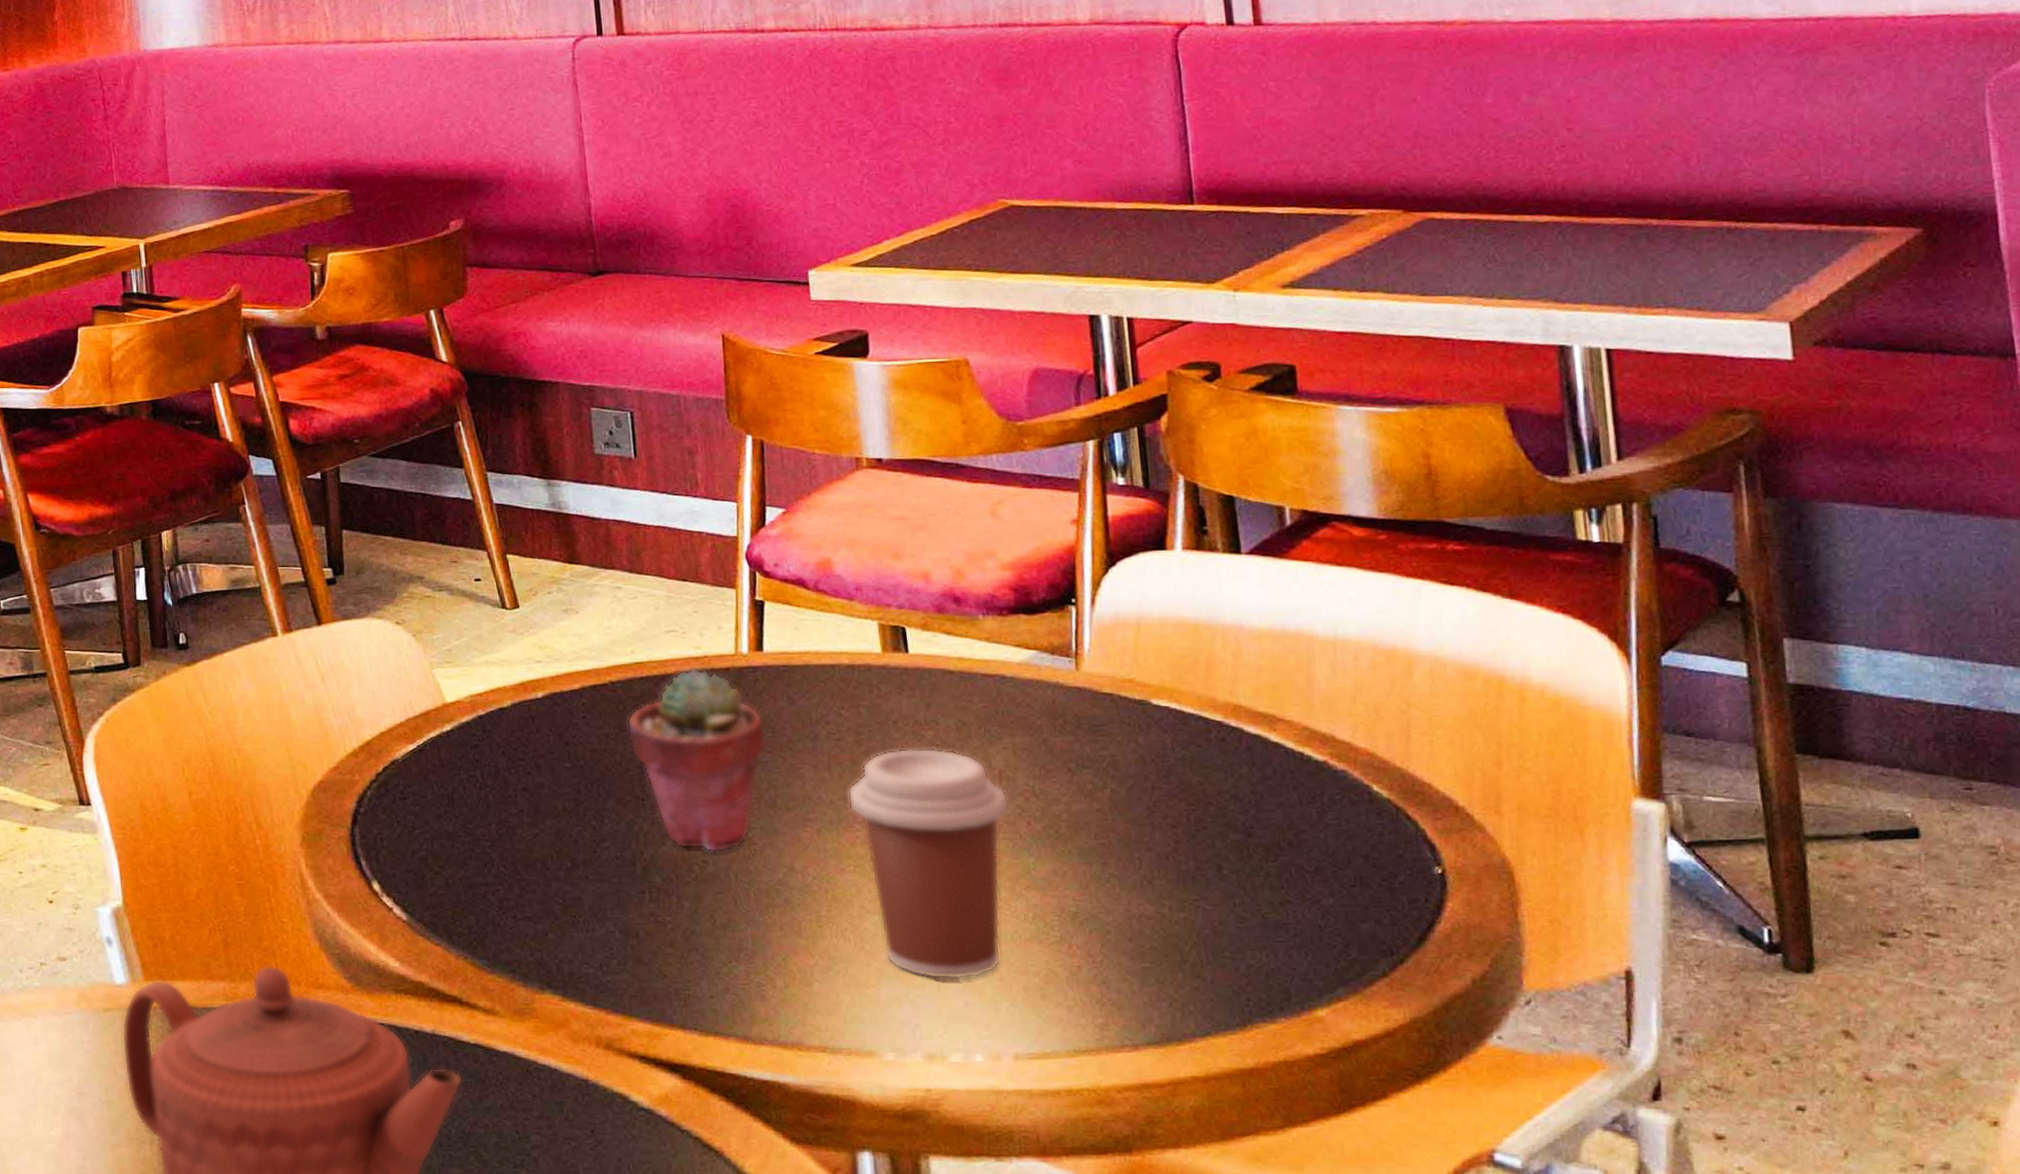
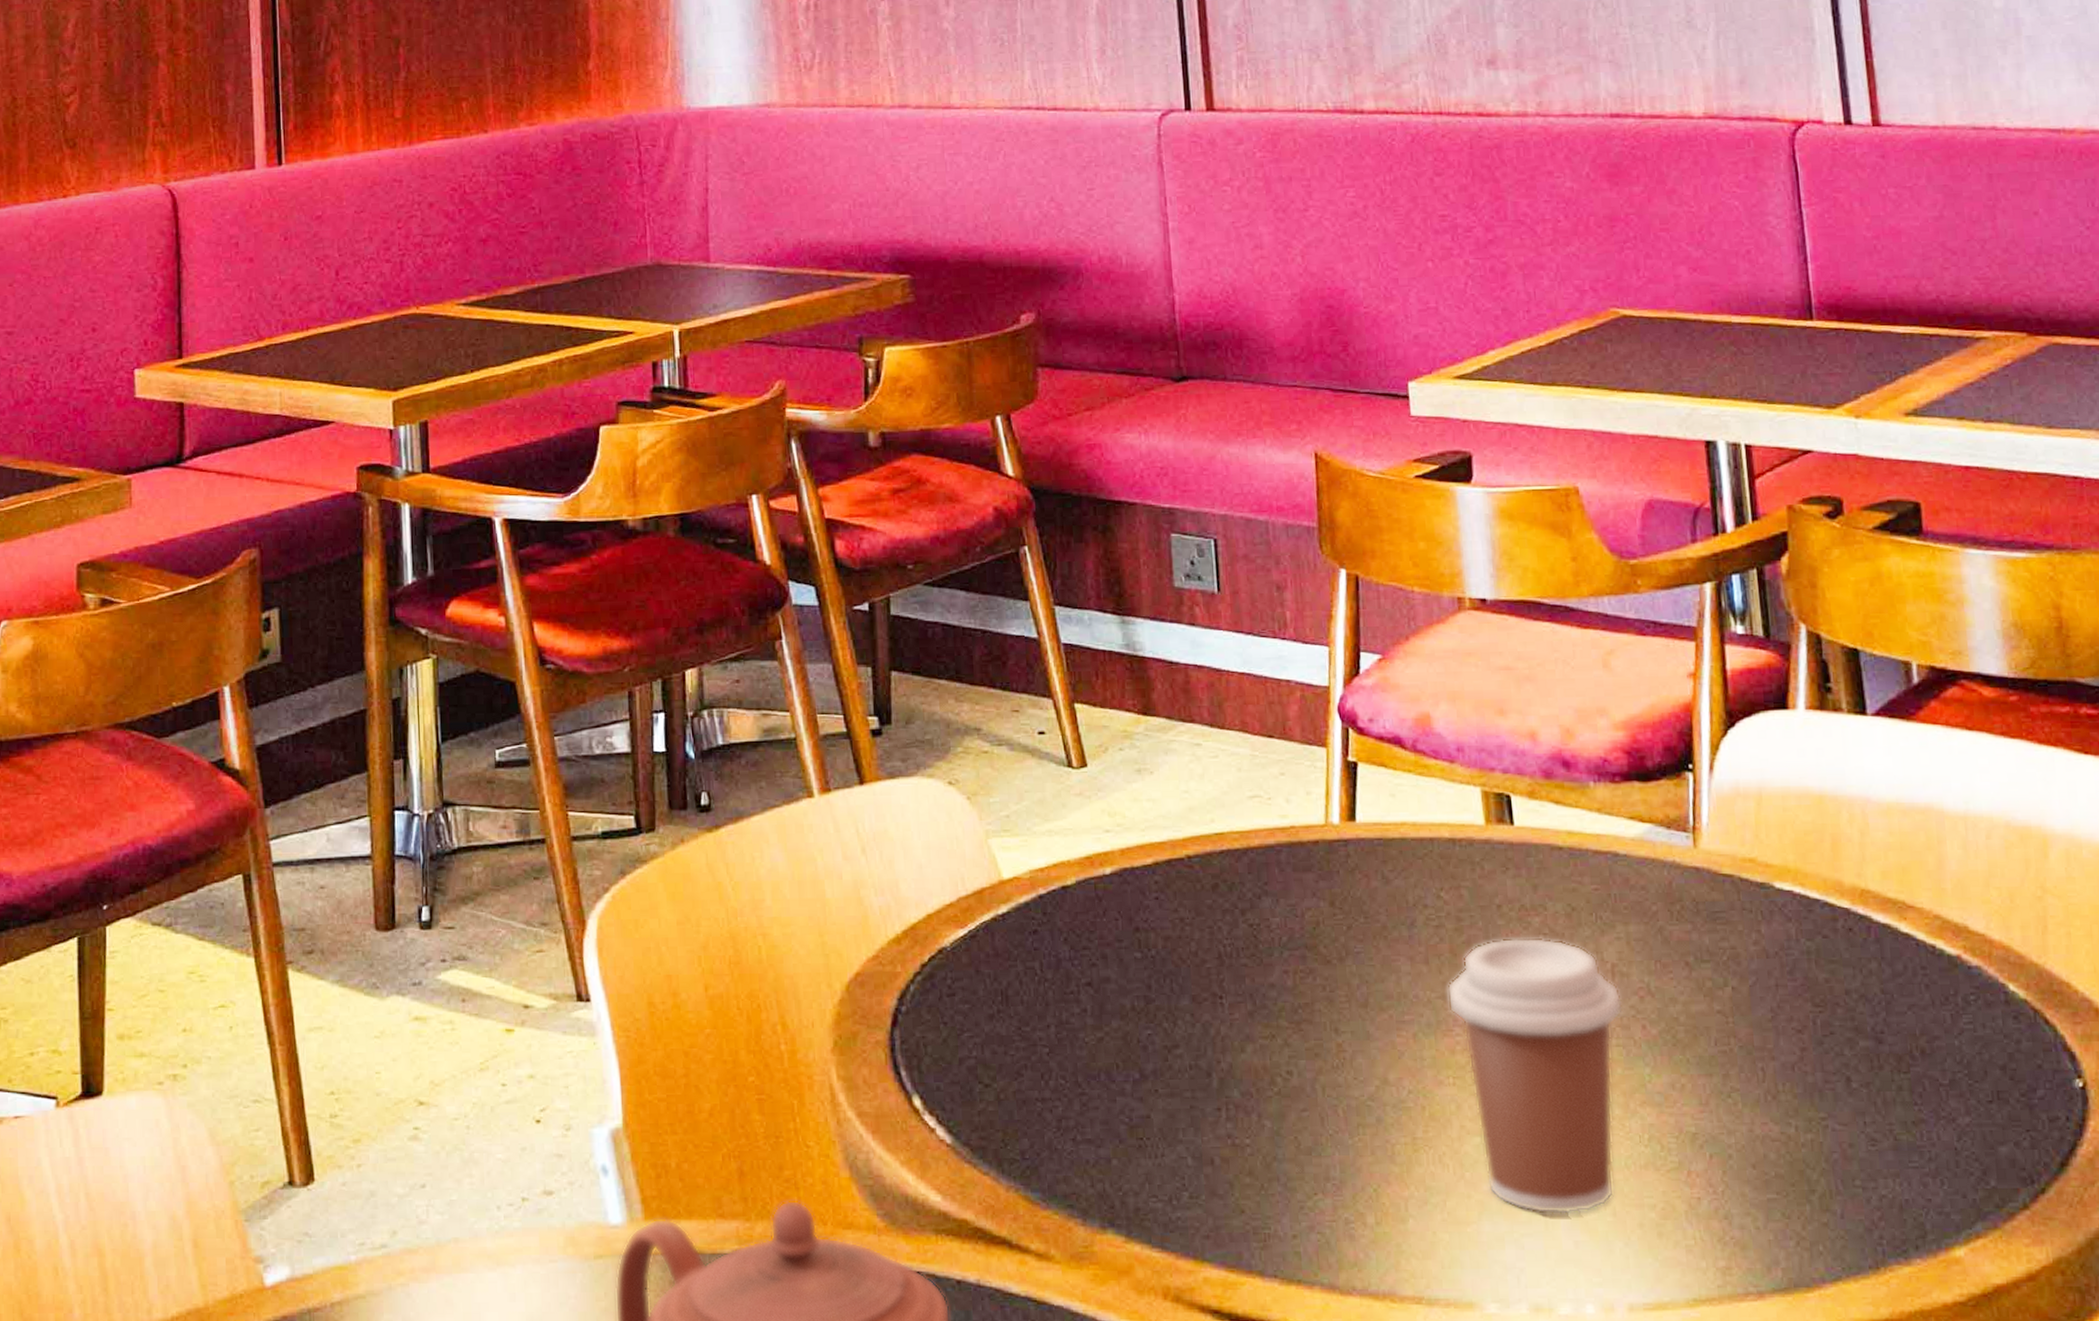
potted succulent: present [627,667,767,852] -> none [1205,839,1359,1060]

